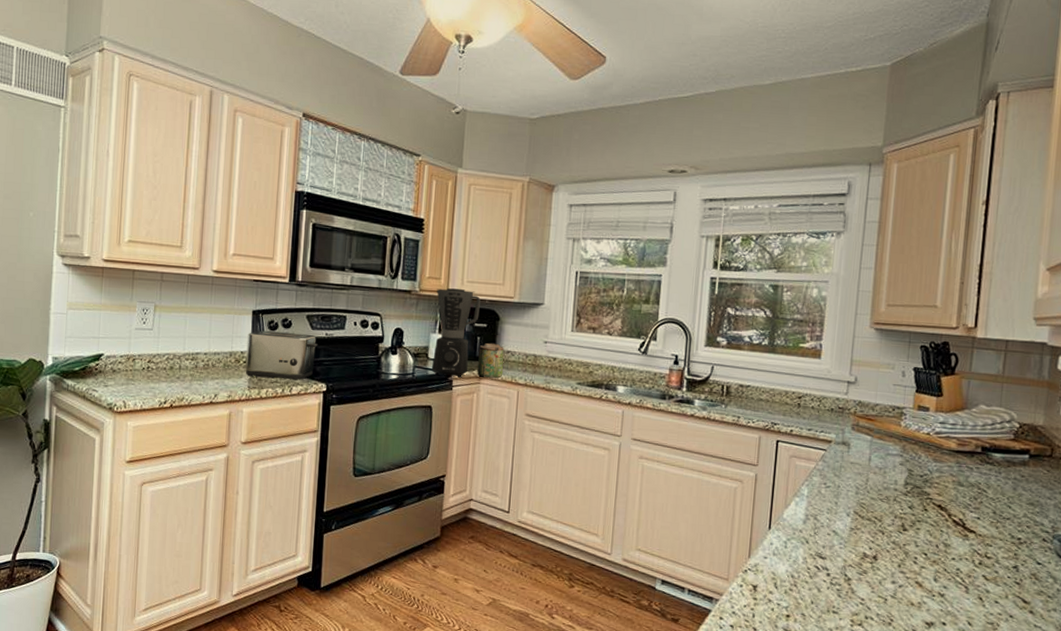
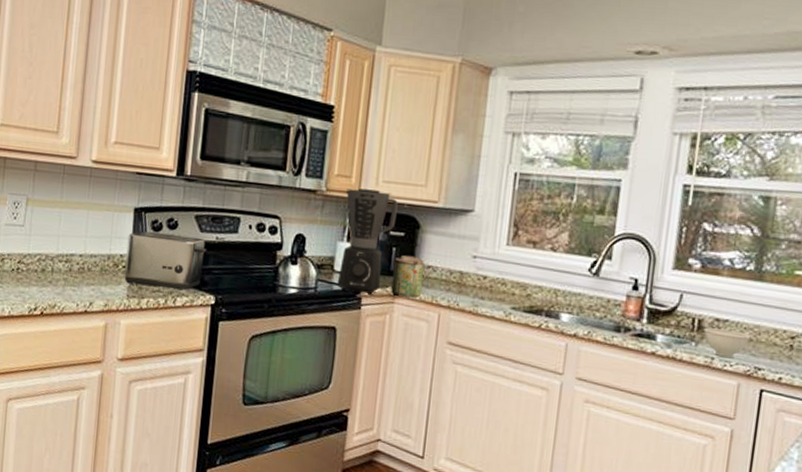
bowl: none [731,392,768,417] -> present [704,327,751,358]

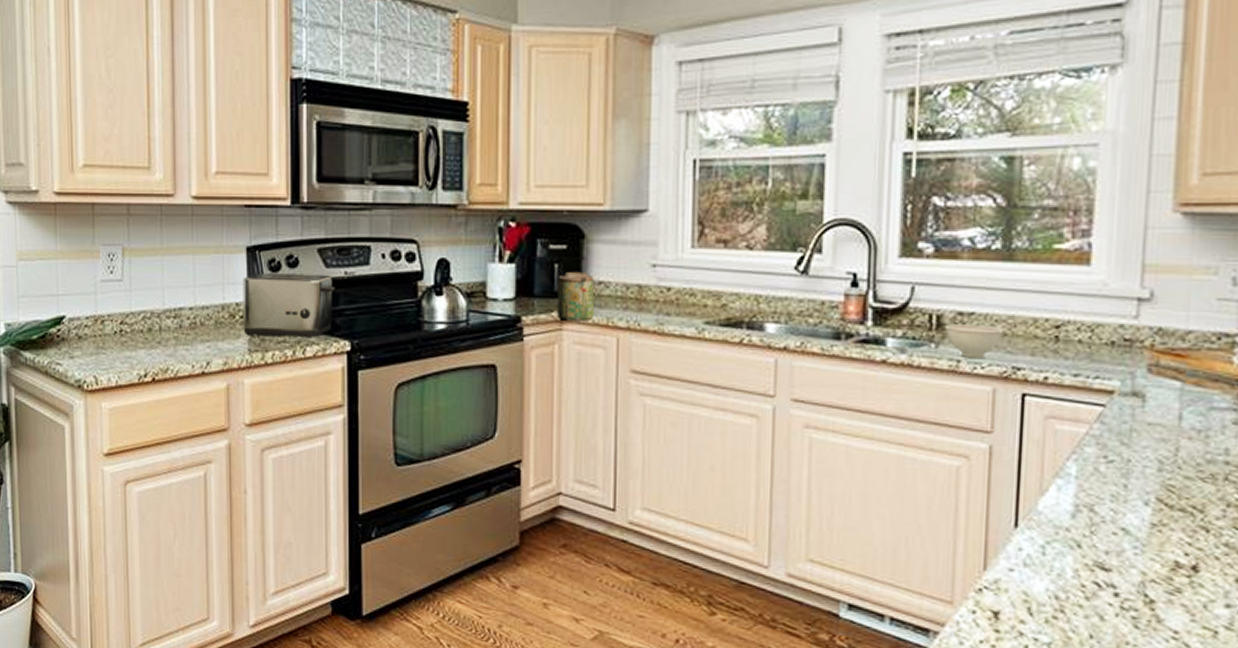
blender: present [337,188,399,294] -> none [492,197,557,321]

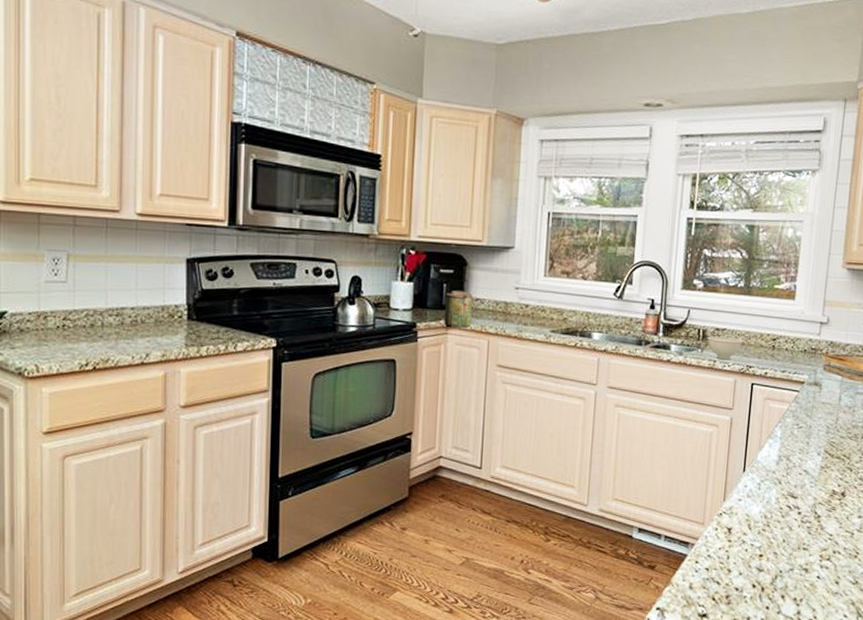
toaster: present [242,273,336,338] -> none [181,281,265,336]

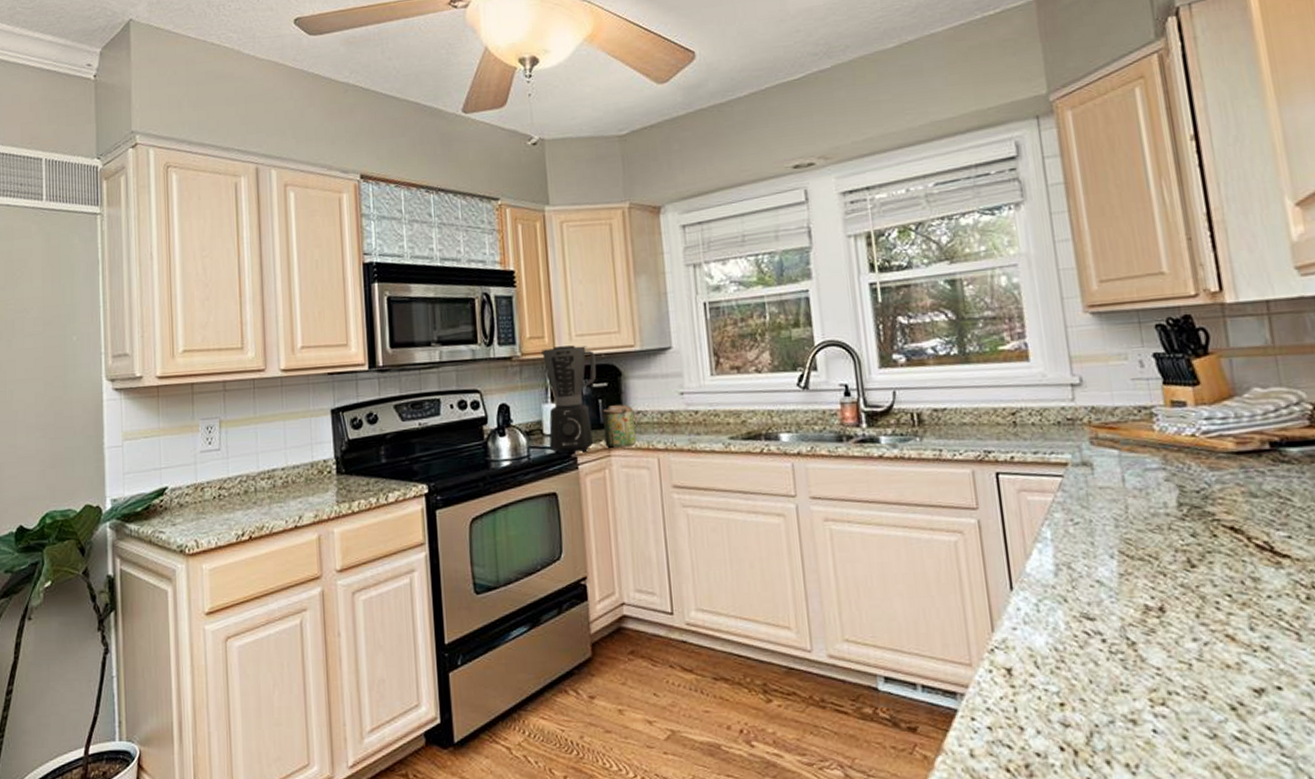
blender: none [393,231,447,327] -> present [541,345,597,453]
bowl: present [708,336,743,360] -> none [925,418,973,447]

